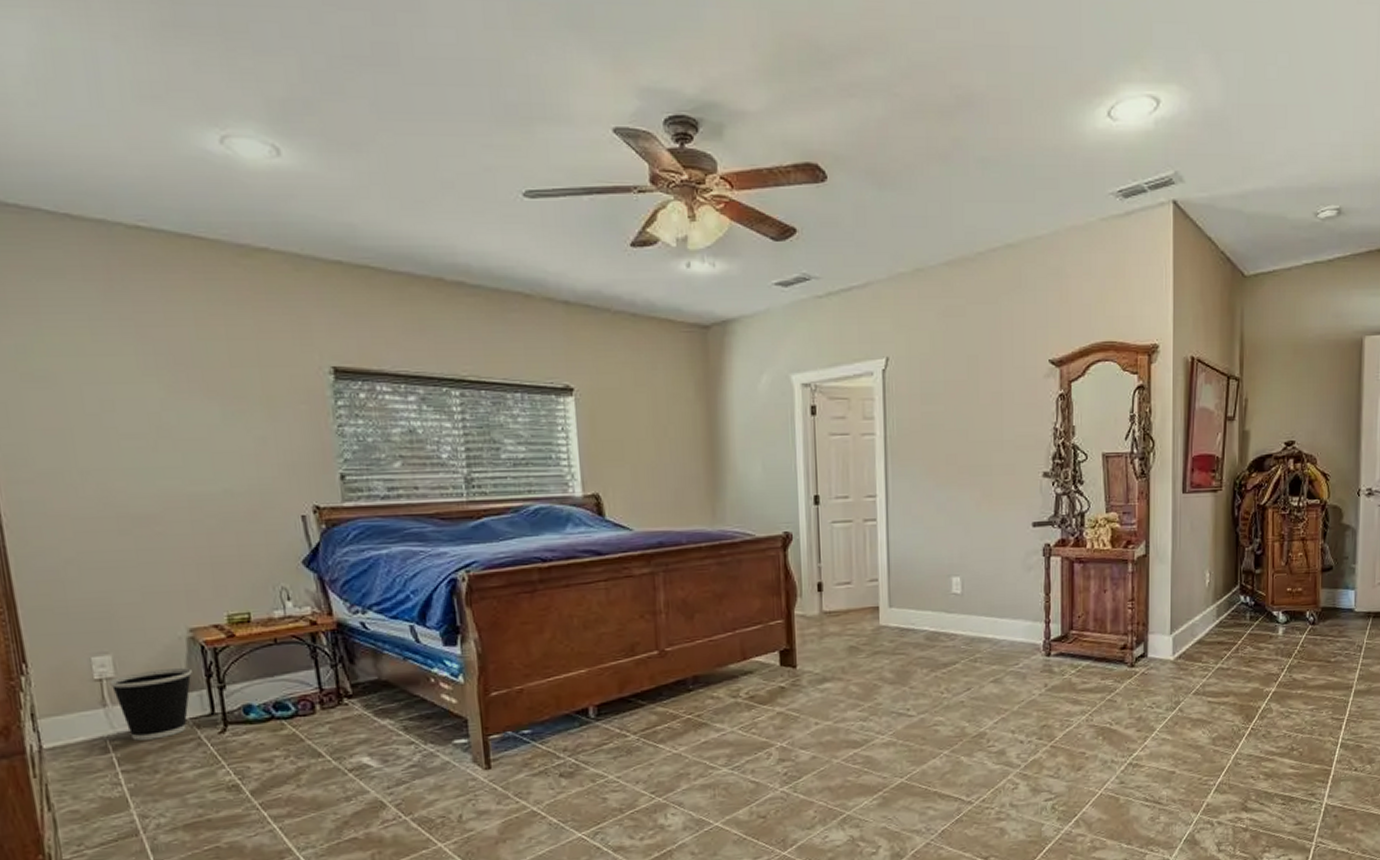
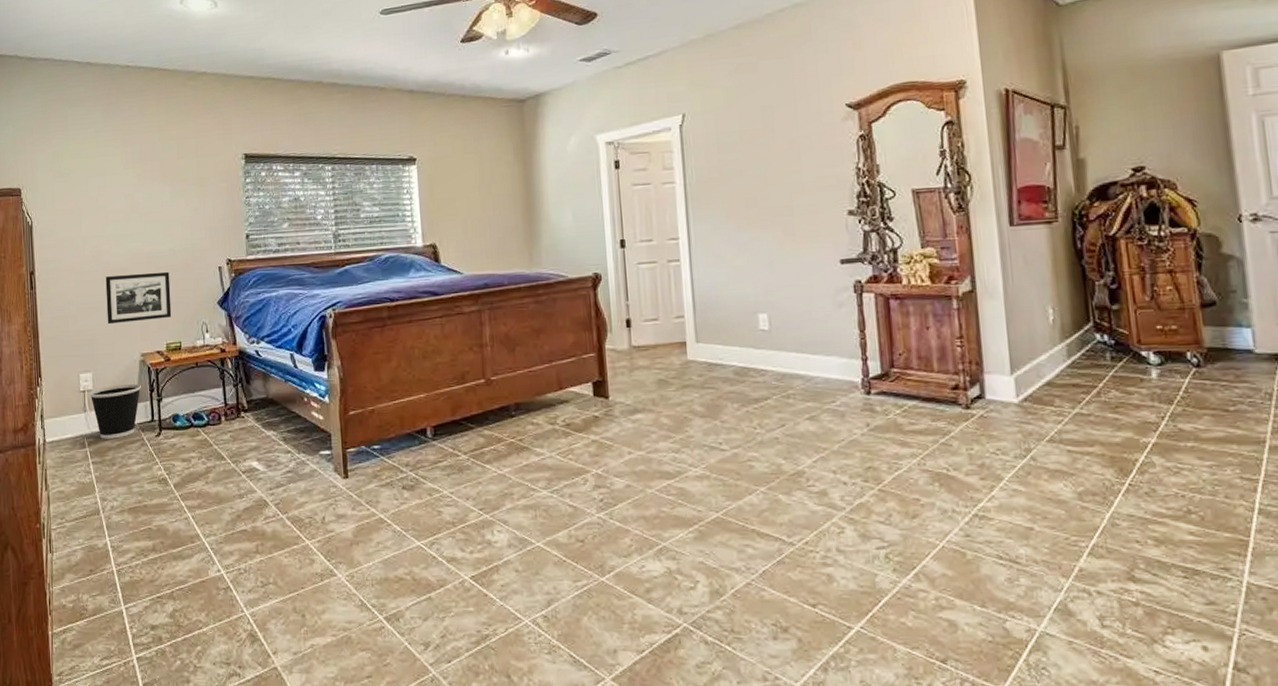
picture frame: none [122,520,234,591] -> present [105,271,172,325]

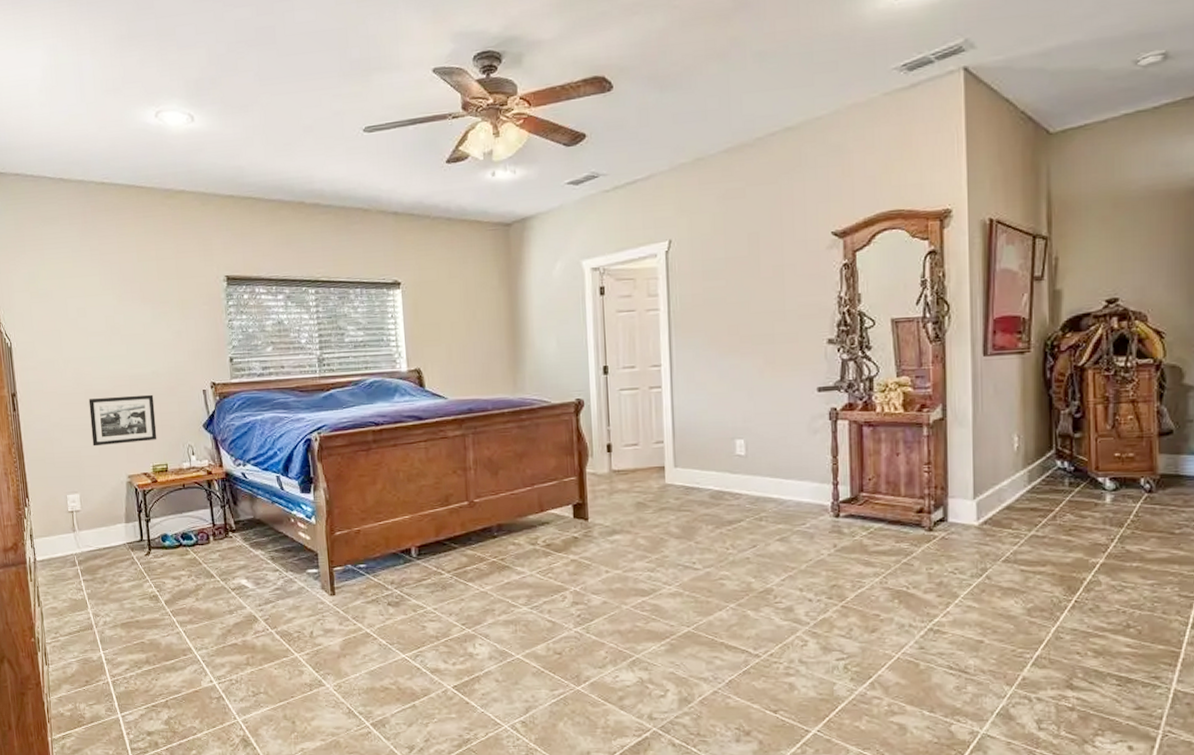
wastebasket: present [89,384,141,439] -> none [77,505,129,558]

